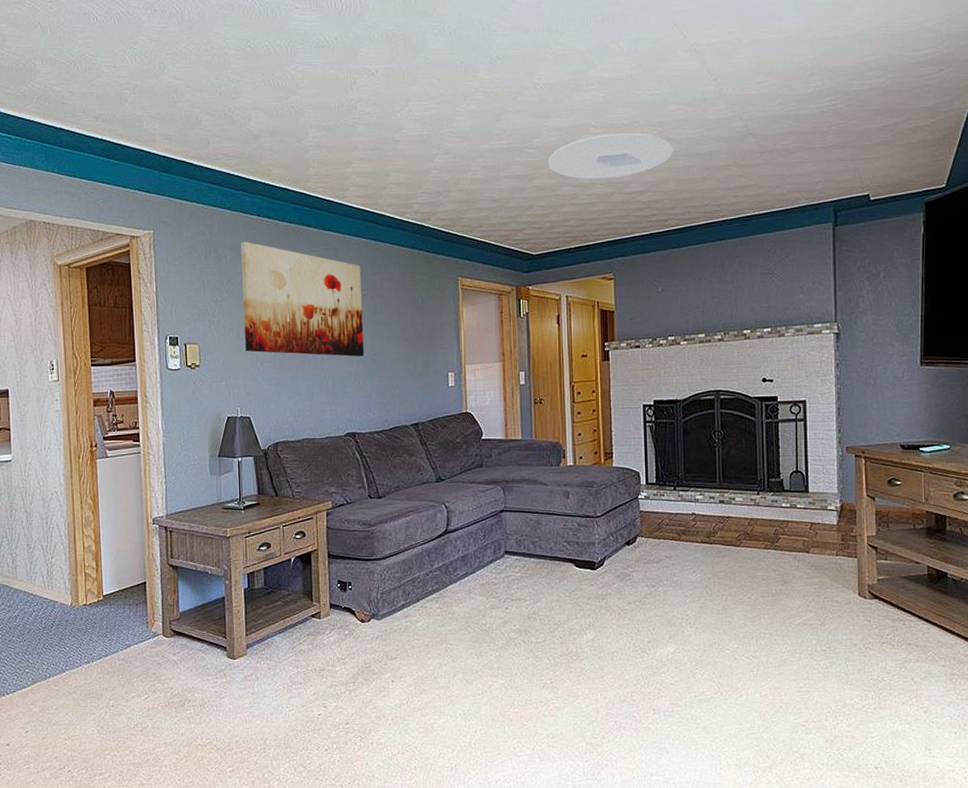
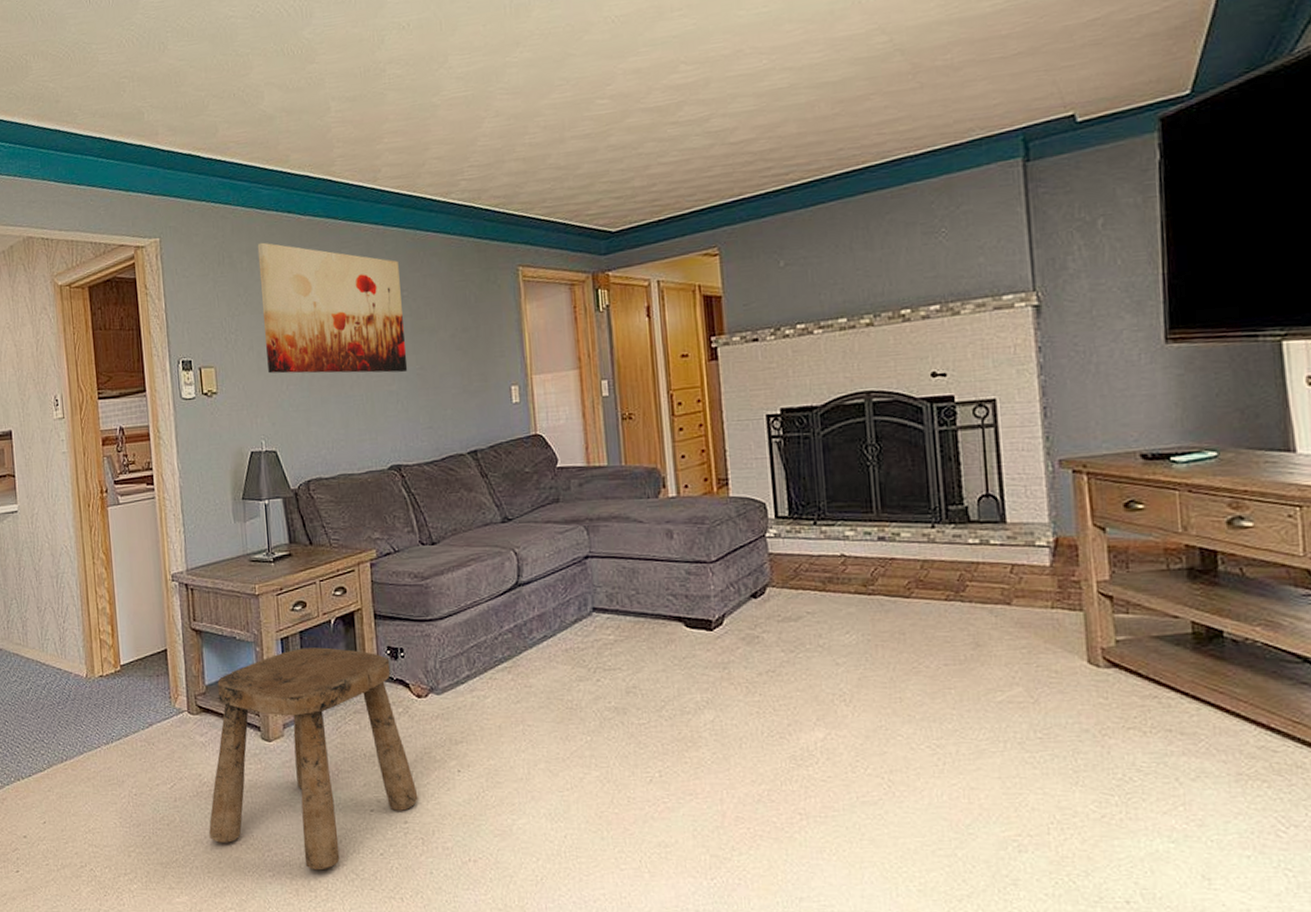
stool: none [178,581,359,765] -> present [209,647,418,871]
ceiling light: present [548,133,673,179] -> none [626,65,792,131]

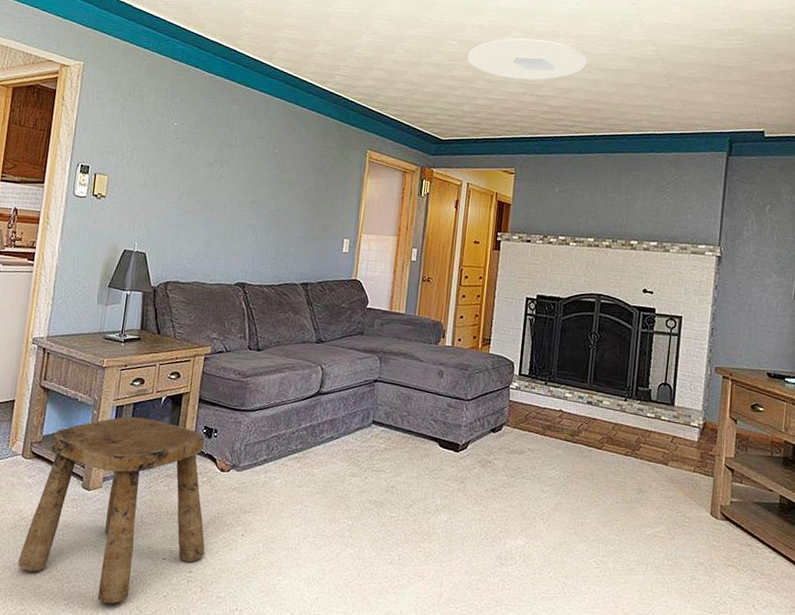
wall art: present [257,242,408,374] -> none [152,85,276,212]
ceiling light: none [626,65,792,131] -> present [468,38,587,80]

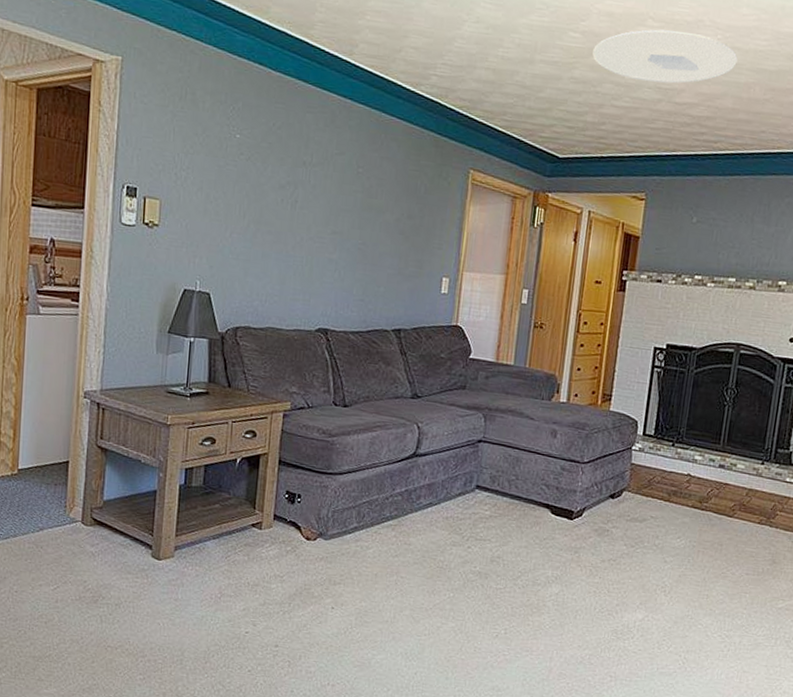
stool: present [18,416,205,604] -> none [86,480,292,679]

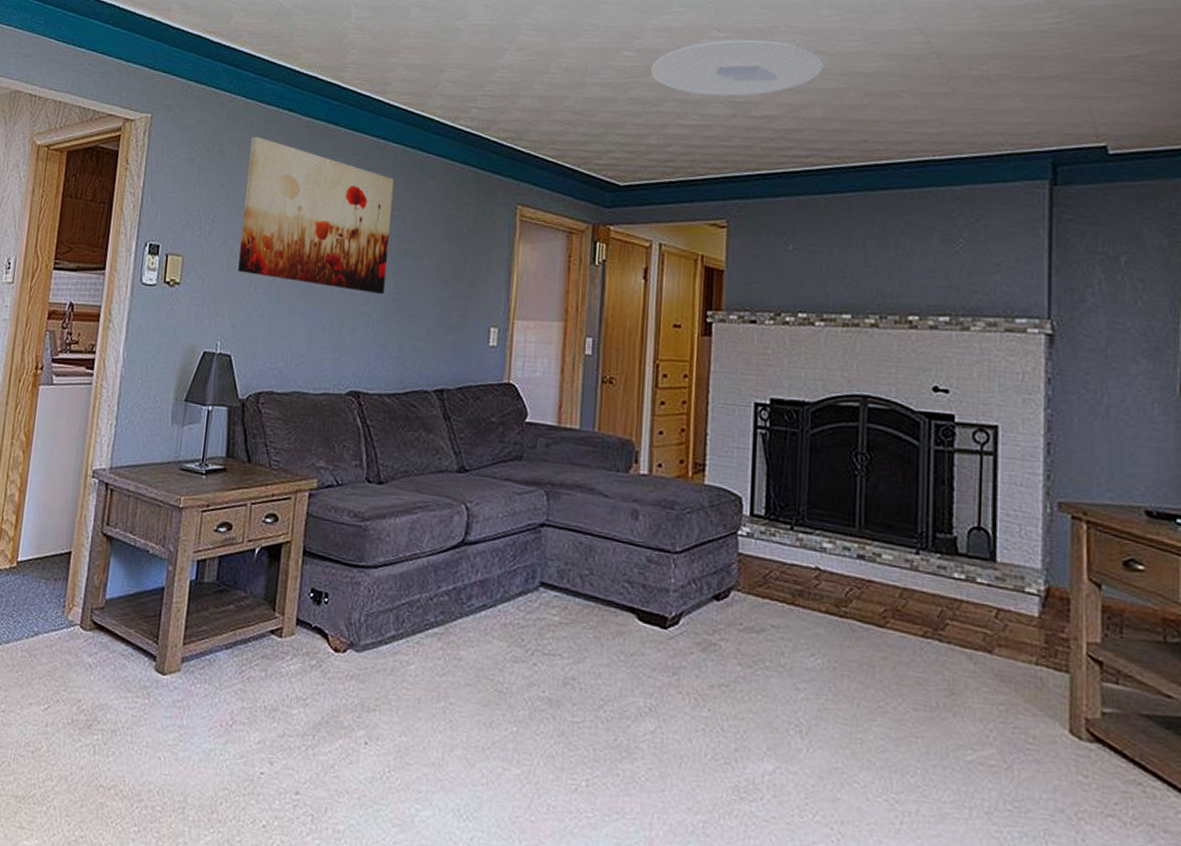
wall art: none [214,87,360,245] -> present [238,136,394,295]

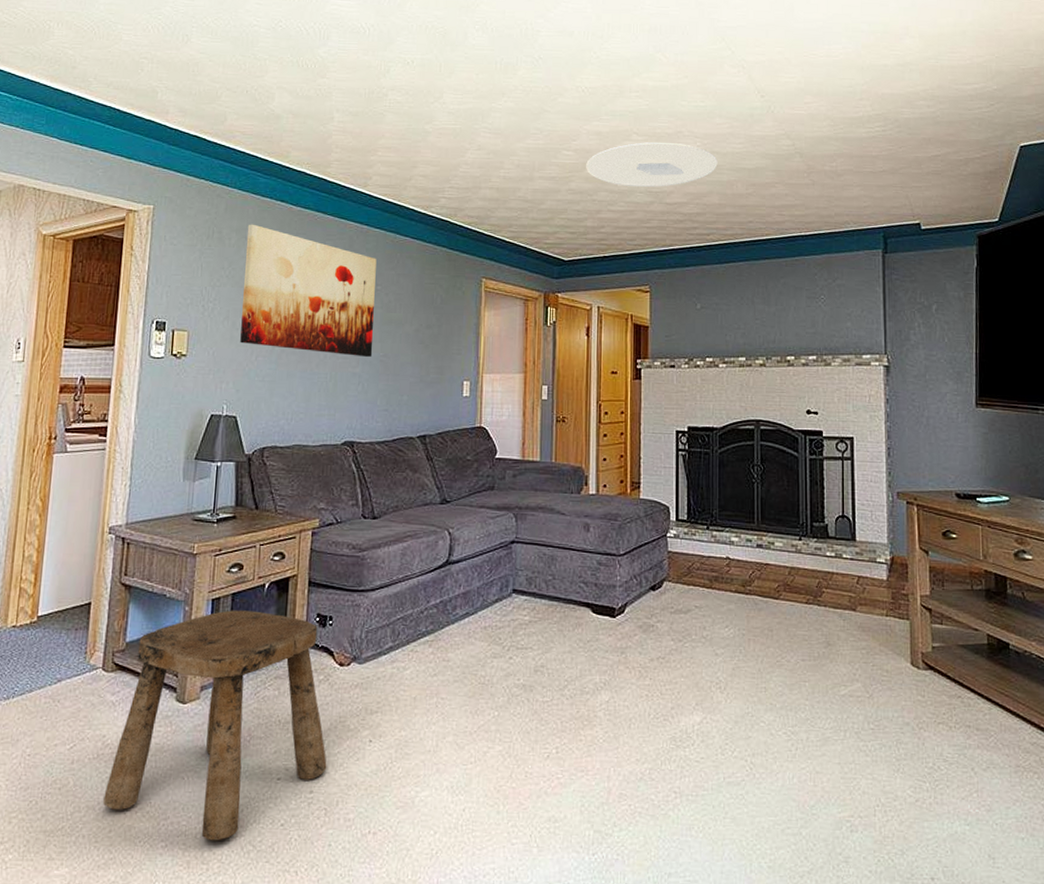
stool: none [76,574,316,835] -> present [103,610,327,841]

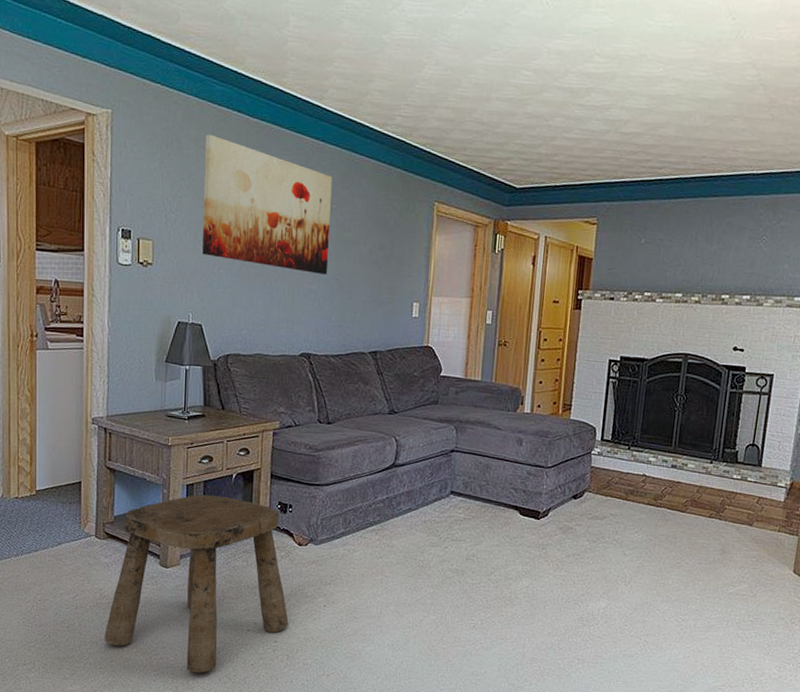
ceiling light: present [586,142,718,187] -> none [544,65,679,115]

